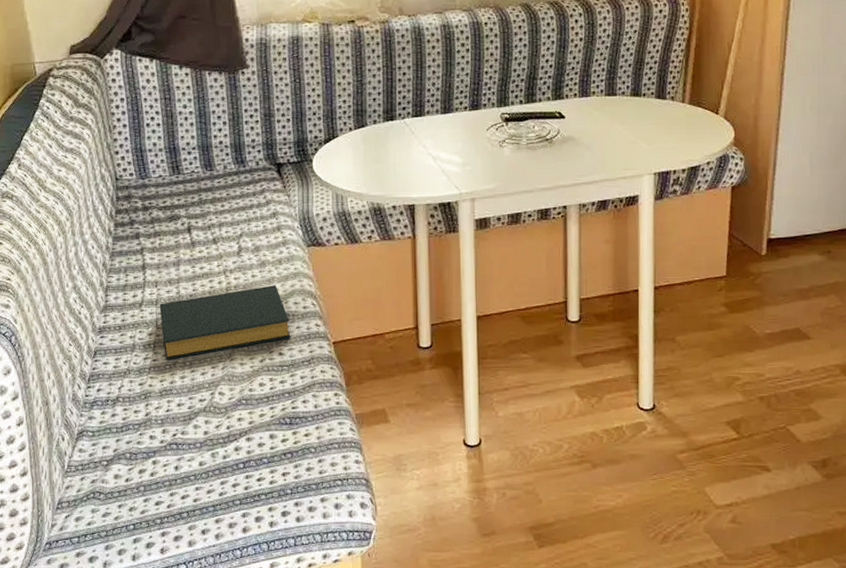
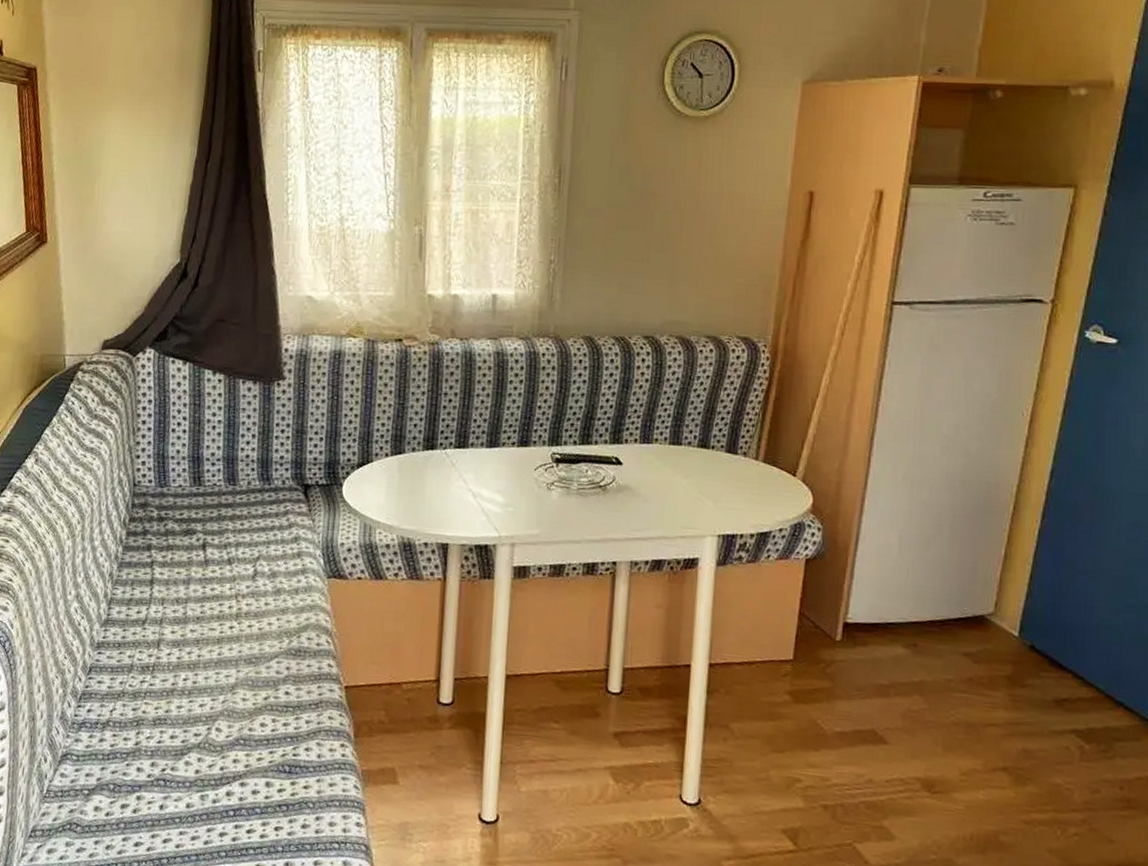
hardback book: present [159,285,291,360] -> none [162,615,301,687]

